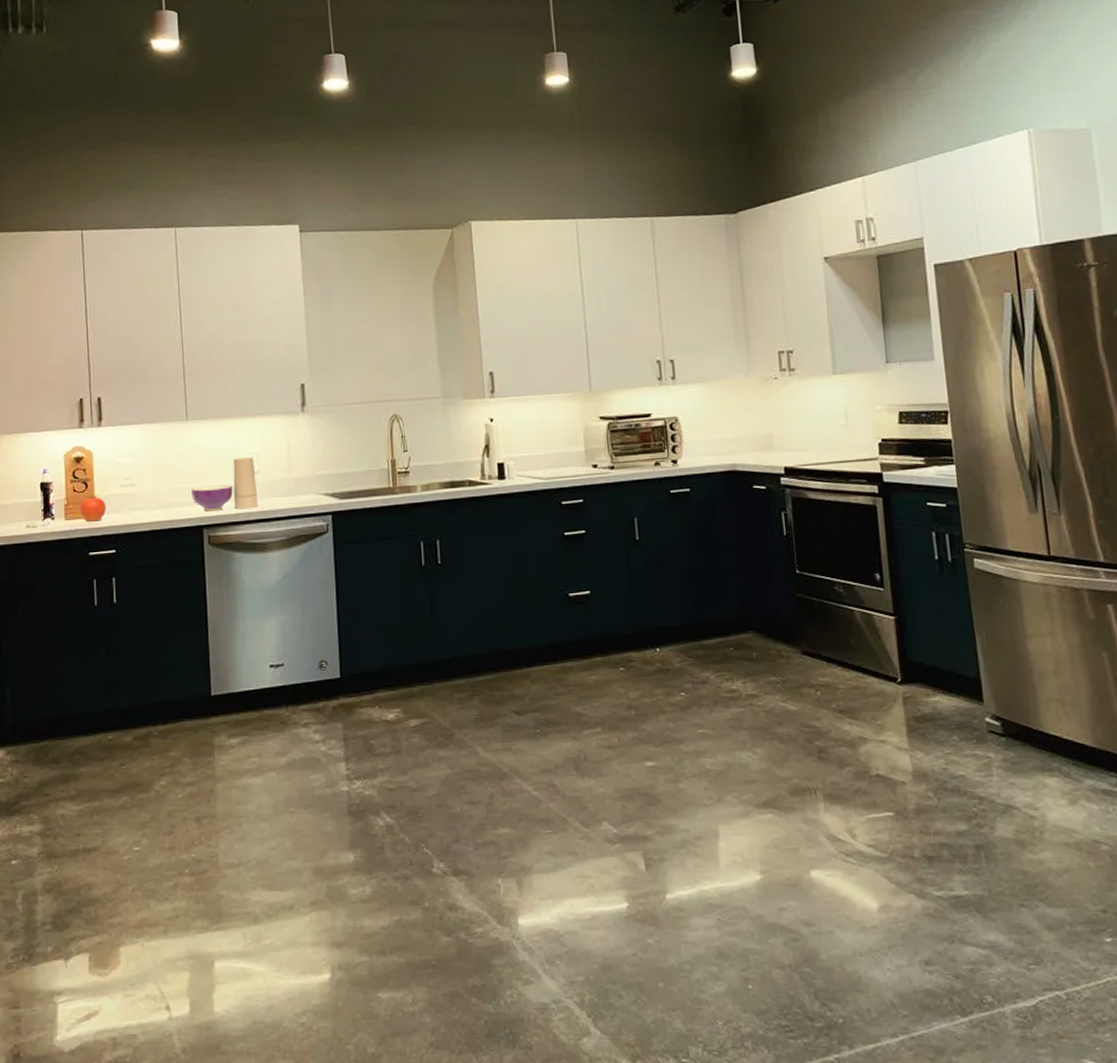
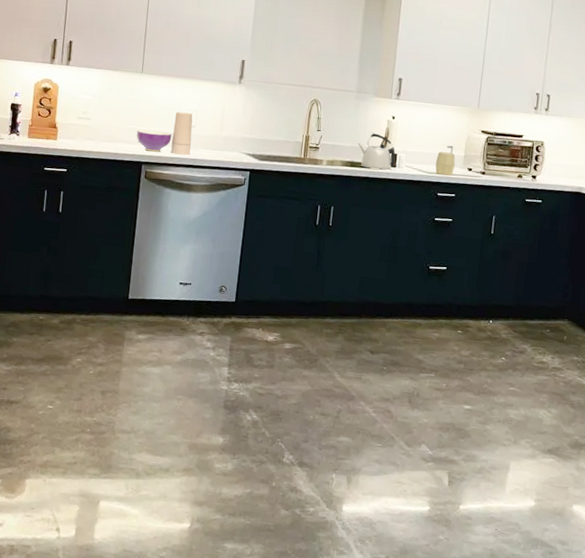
fruit: present [80,497,107,522] -> none [41,122,65,144]
kettle: none [455,442,505,487] -> present [358,133,396,171]
soap dispenser: none [552,441,577,480] -> present [435,145,456,177]

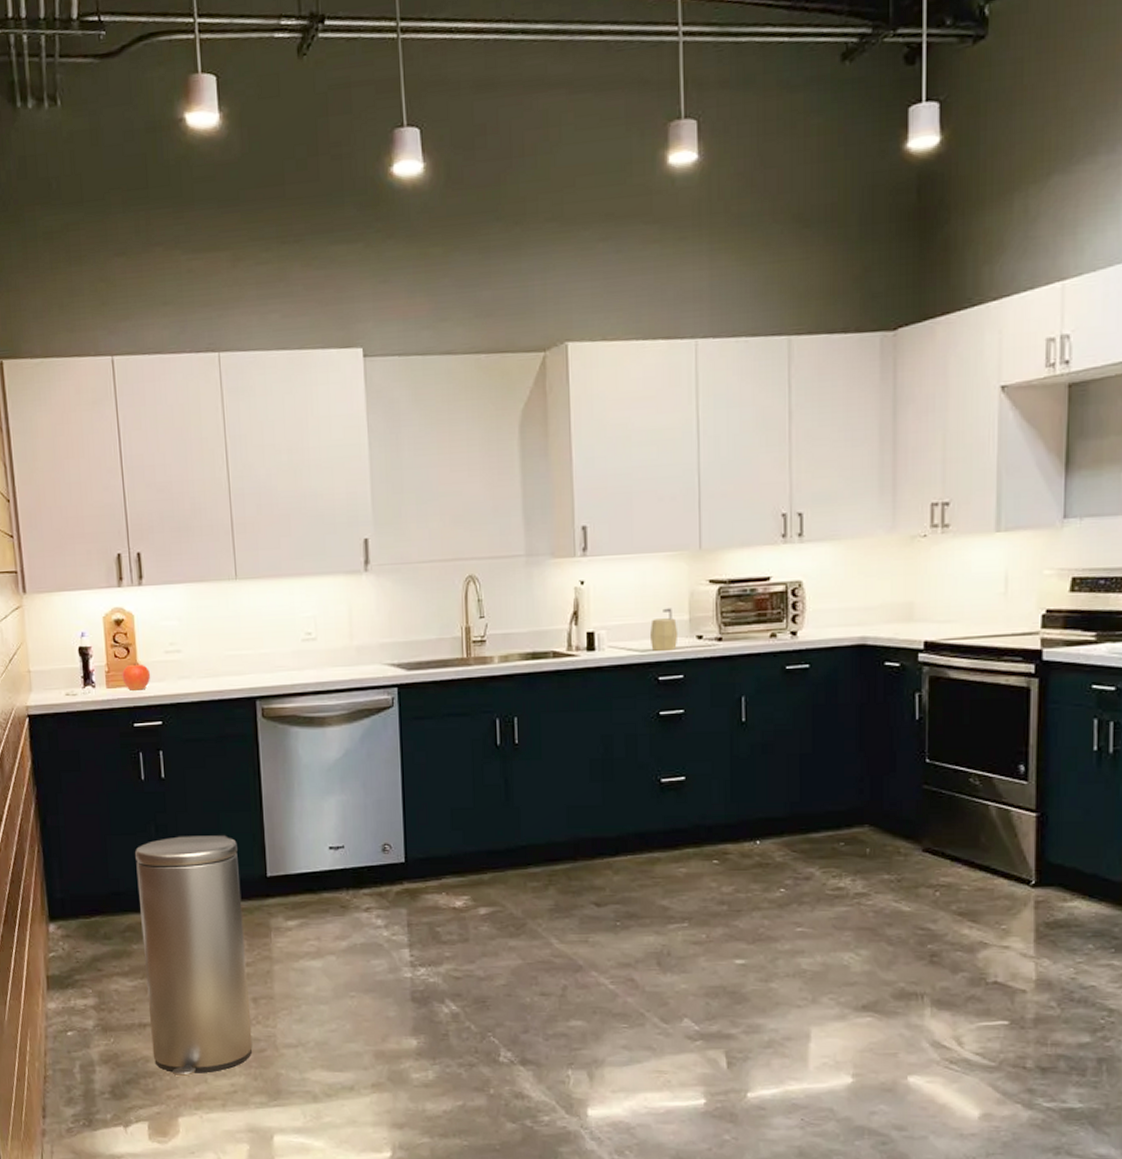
pedal bin: none [14,258,109,446] -> present [135,835,253,1076]
fruit: none [41,122,65,144] -> present [122,664,151,691]
bowl: present [136,129,172,152] -> none [242,652,288,681]
canister: present [171,111,193,156] -> none [288,622,316,680]
kettle: present [358,133,396,171] -> none [538,608,594,659]

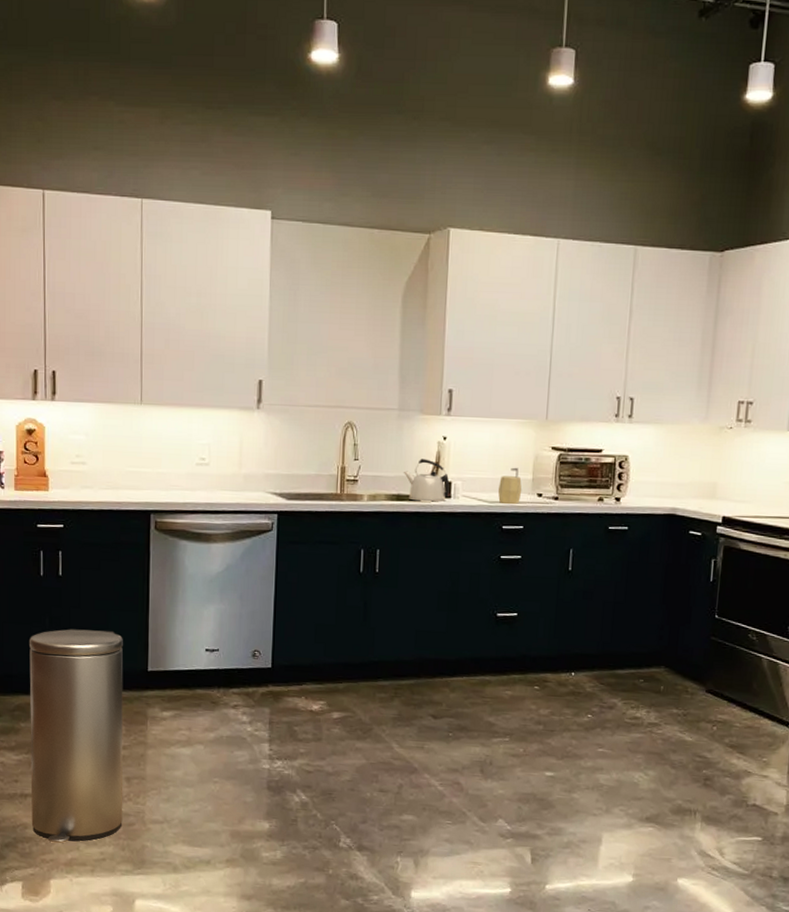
fruit: present [122,664,151,691] -> none [30,470,57,495]
kettle: none [538,608,594,659] -> present [404,458,451,503]

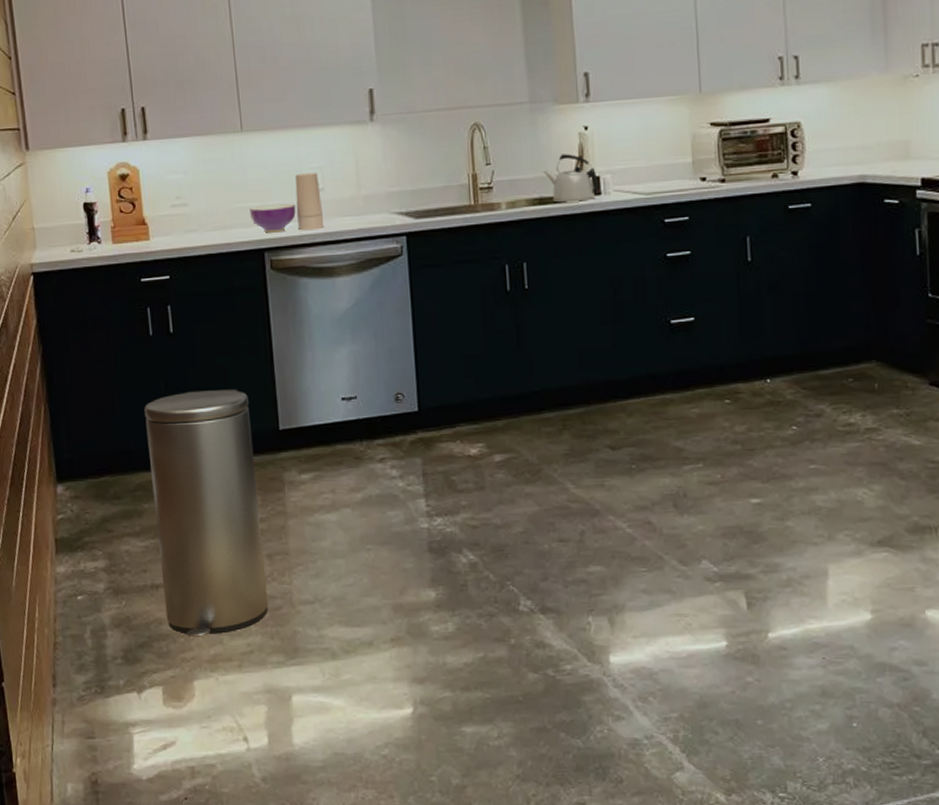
bowl: none [141,471,182,498] -> present [250,203,296,233]
canister: none [183,448,207,500] -> present [294,173,325,231]
soap dispenser: present [498,467,522,505] -> none [654,151,682,195]

